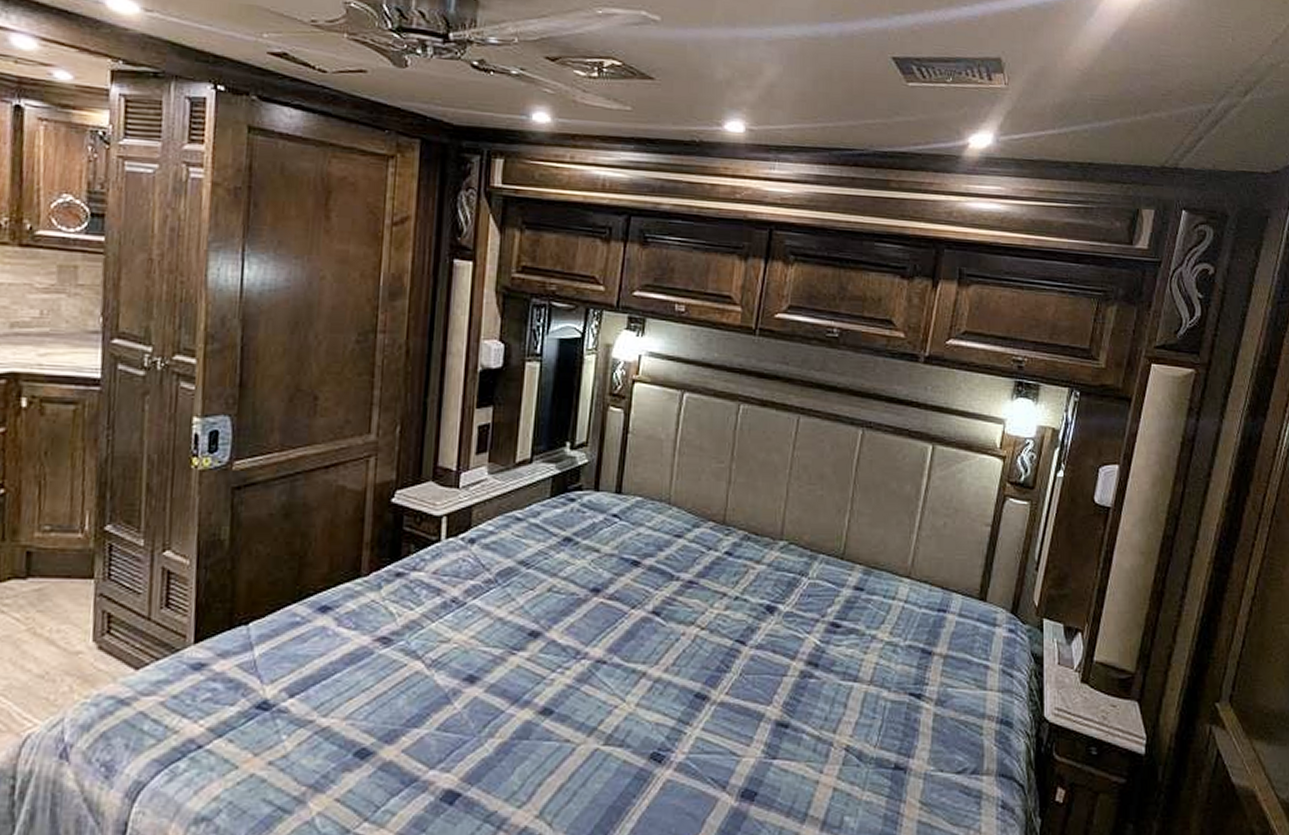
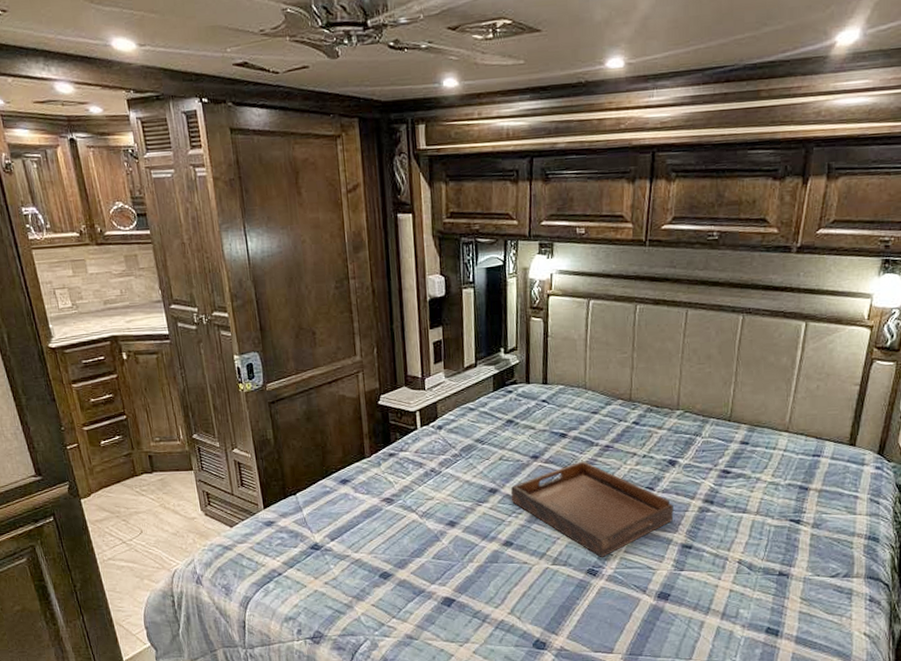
serving tray: none [557,600,769,736] -> present [510,461,674,557]

